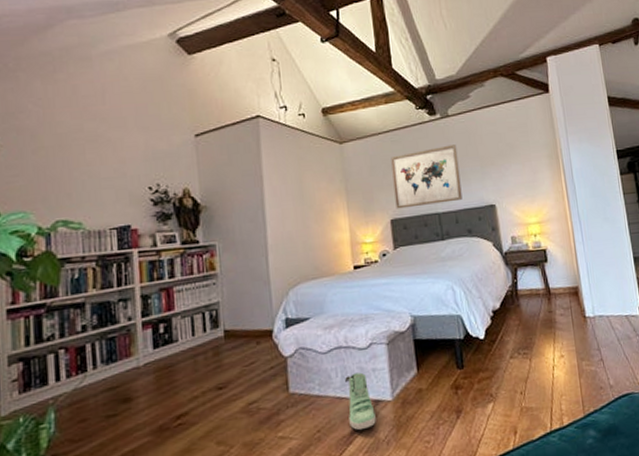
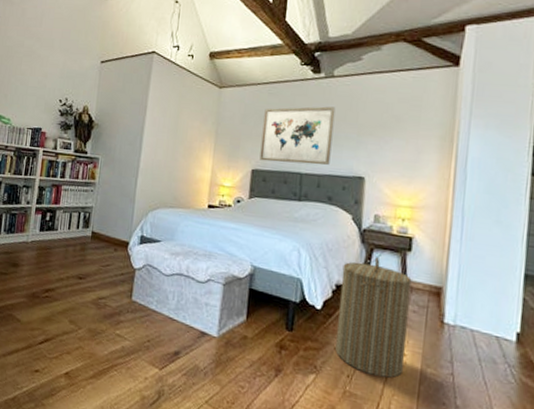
sneaker: present [345,372,376,431] -> none [175,301,200,355]
laundry hamper: none [494,275,565,385] -> present [335,257,412,378]

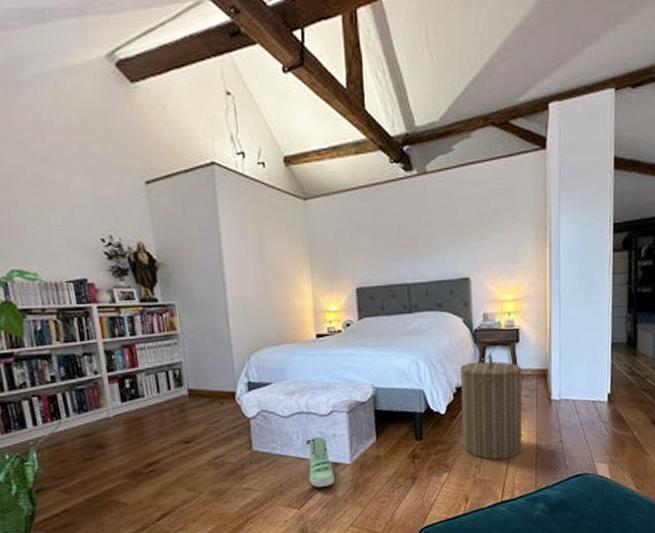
sneaker: none [175,301,200,355] -> present [306,437,335,488]
wall art: present [259,106,336,165] -> none [359,207,435,277]

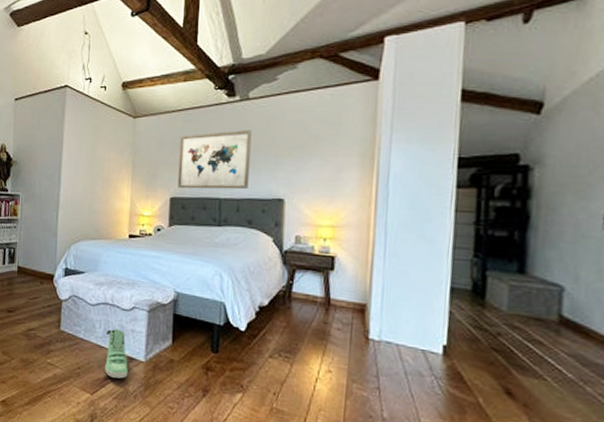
wall art: none [359,207,435,277] -> present [177,130,252,190]
laundry hamper: present [460,354,523,460] -> none [261,278,335,394]

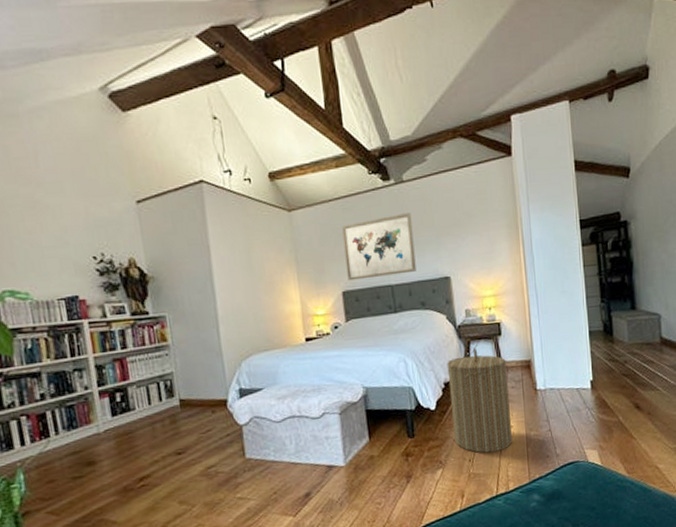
sneaker: present [105,329,128,379] -> none [299,440,330,493]
laundry hamper: none [261,278,335,394] -> present [447,348,513,453]

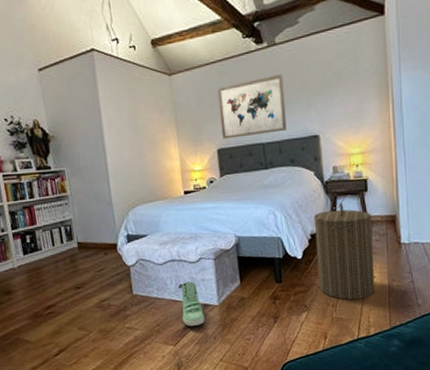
sneaker: none [299,440,330,493] -> present [178,281,205,327]

